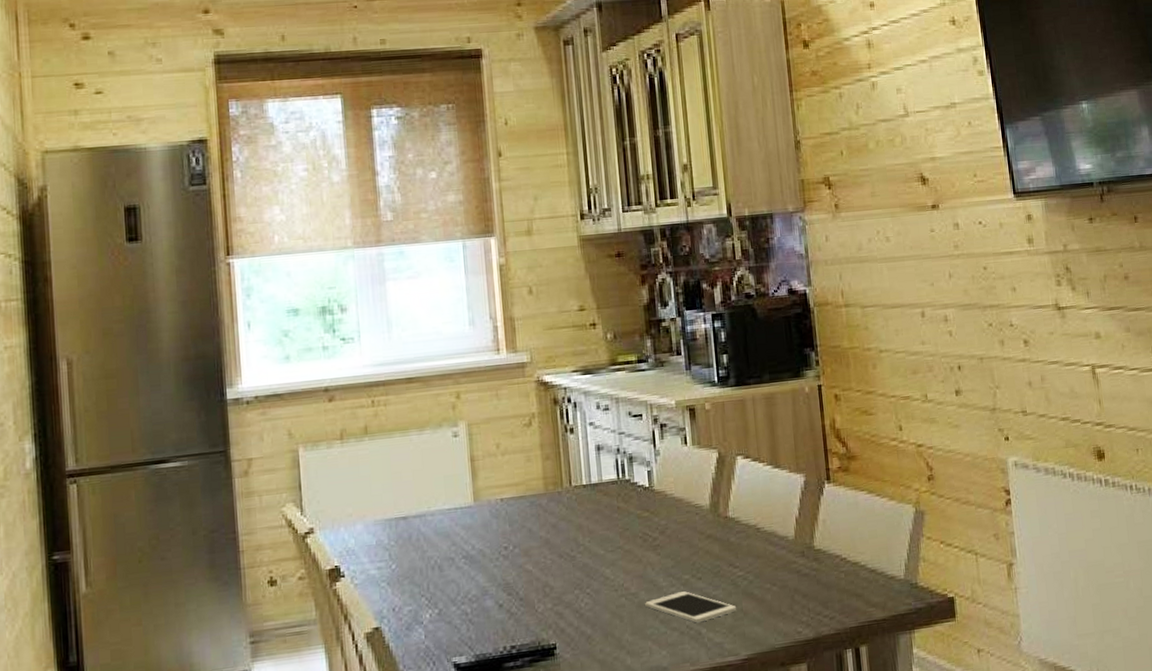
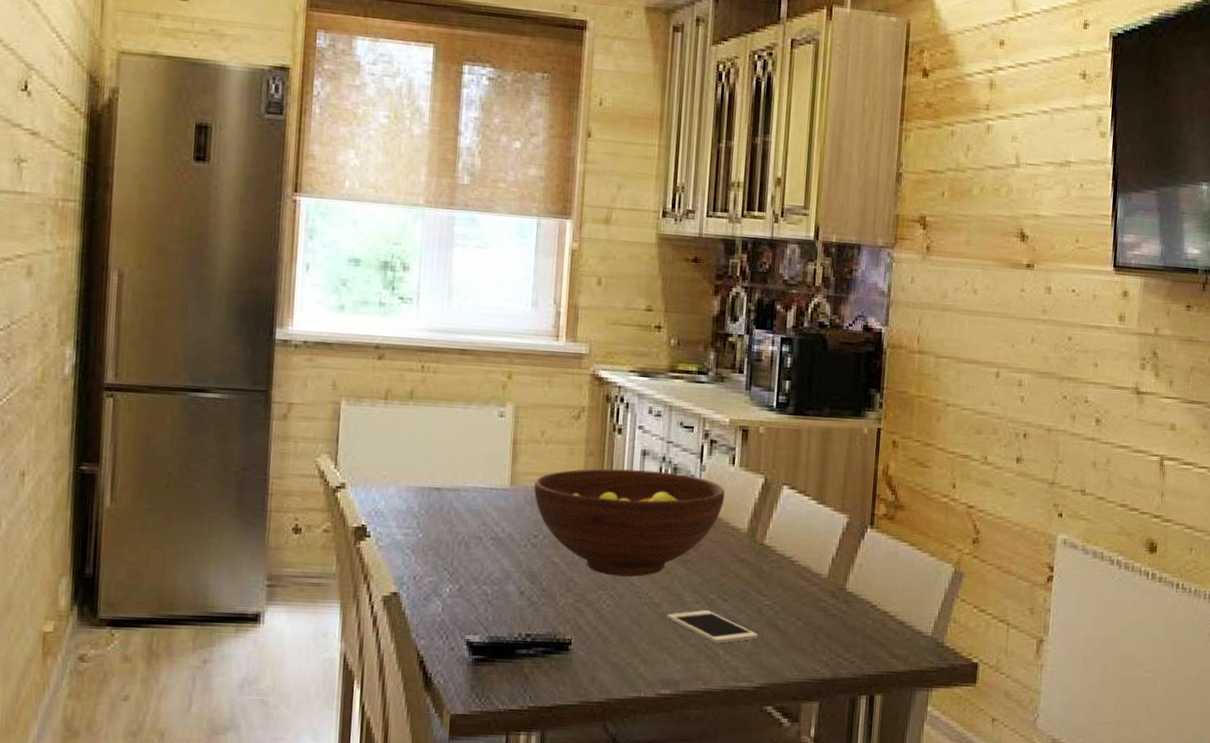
fruit bowl: none [497,462,683,574] -> present [534,468,725,577]

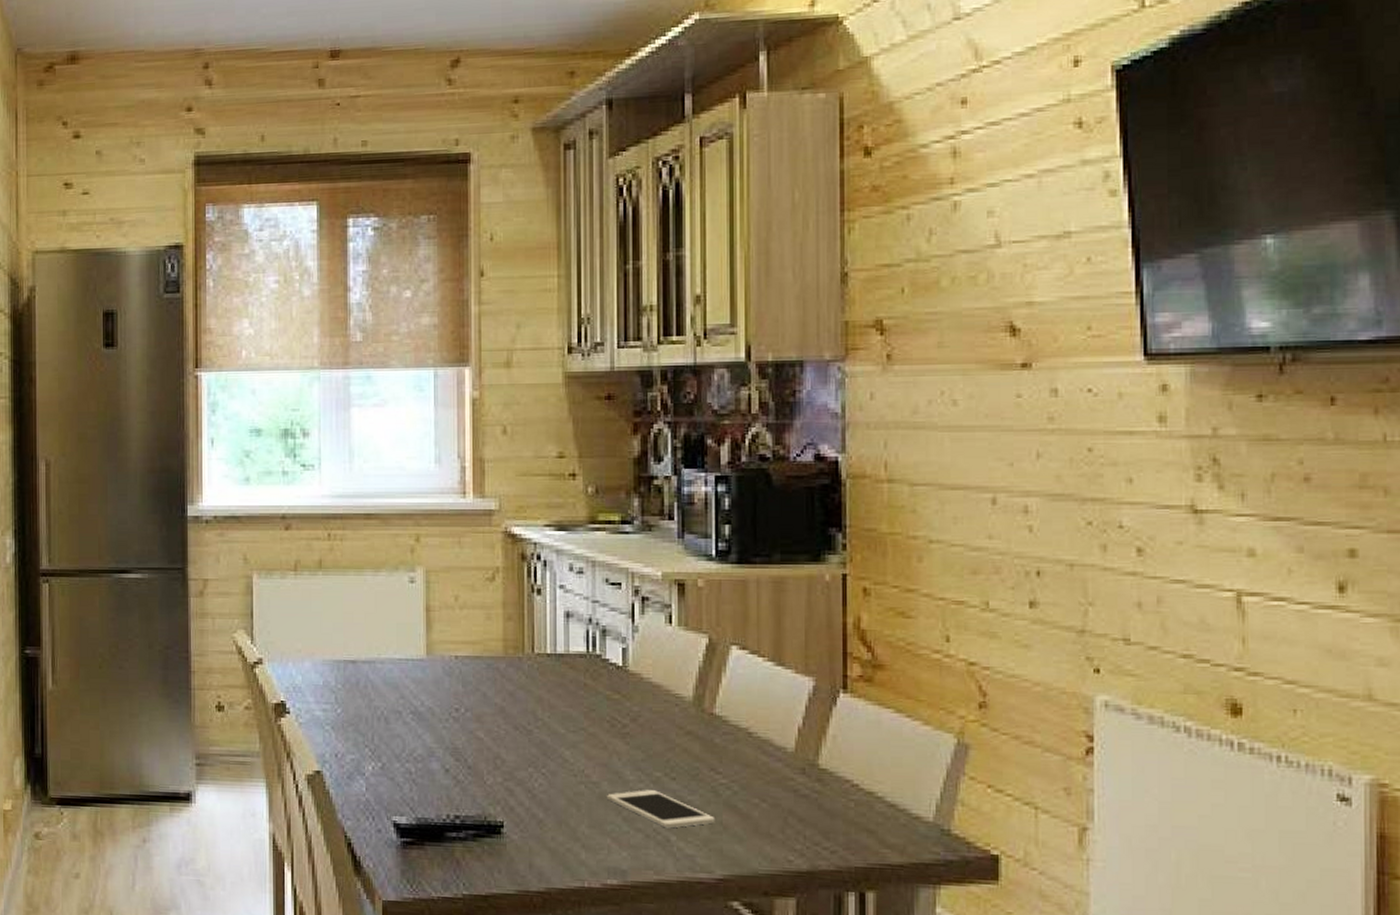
fruit bowl: present [534,468,725,577] -> none [452,634,664,753]

